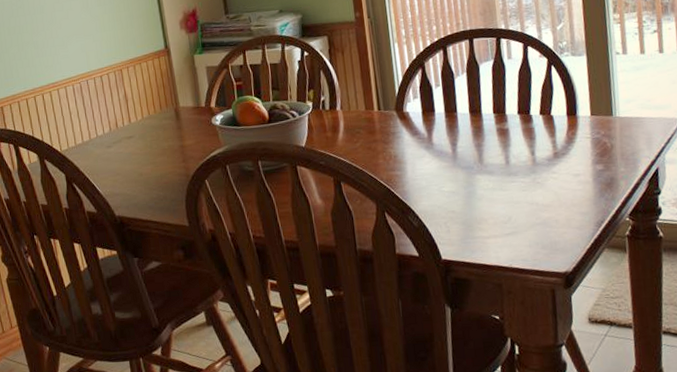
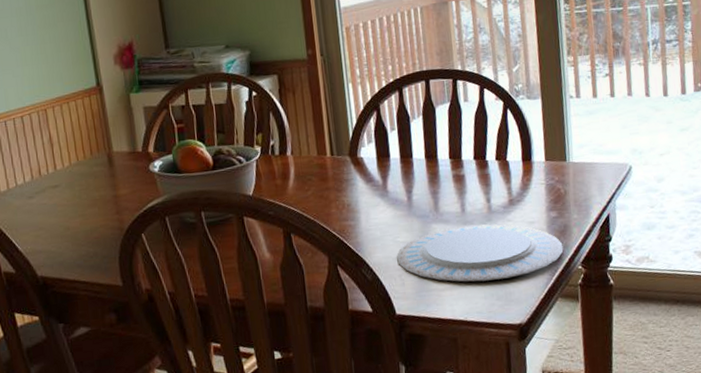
plate: none [441,176,611,231] -> present [396,224,564,282]

